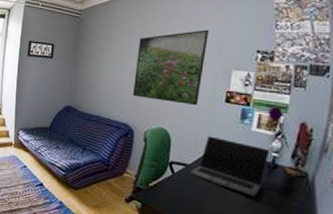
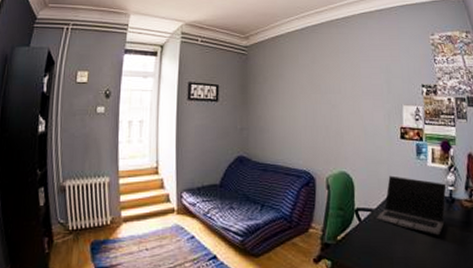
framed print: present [132,29,209,106] -> none [309,65,378,145]

